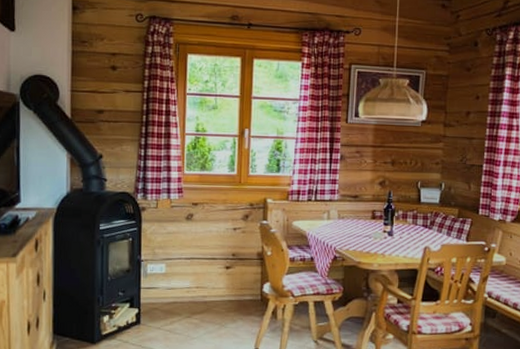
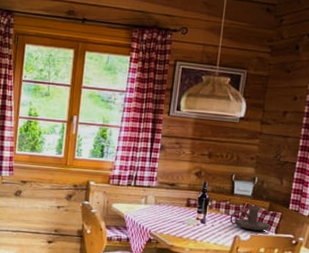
candle holder: none [418,213,461,240] -> present [229,205,270,231]

